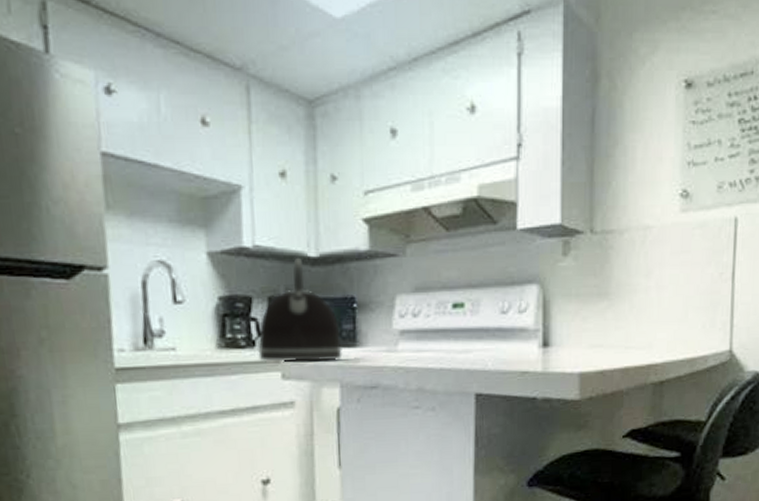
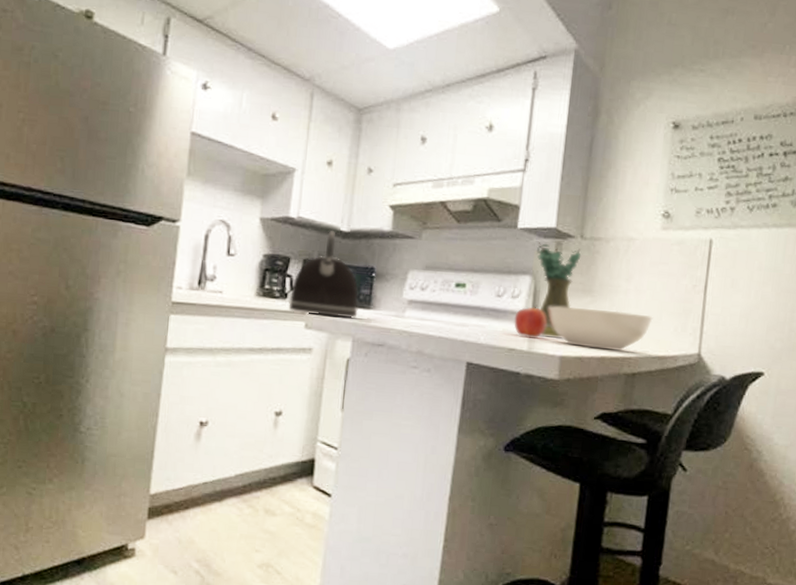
fruit: none [524,317,561,357] -> present [514,305,547,339]
vase: none [542,243,593,353] -> present [537,242,581,339]
bowl: none [561,313,678,359] -> present [548,306,653,351]

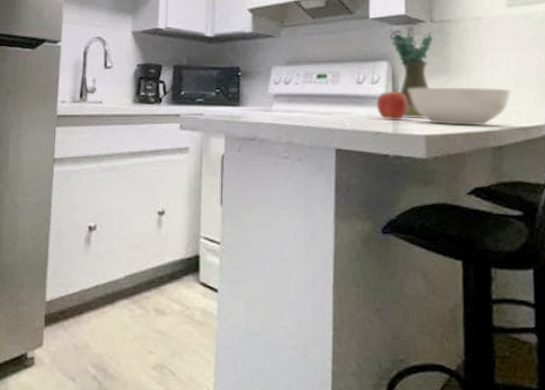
kettle: present [288,231,358,318] -> none [163,37,228,116]

